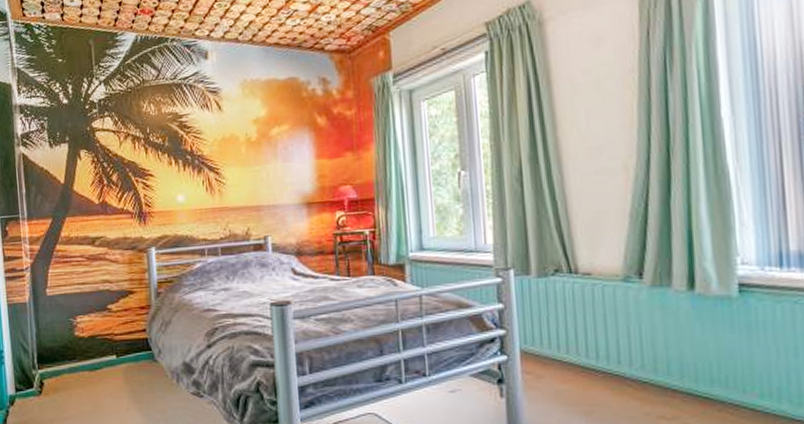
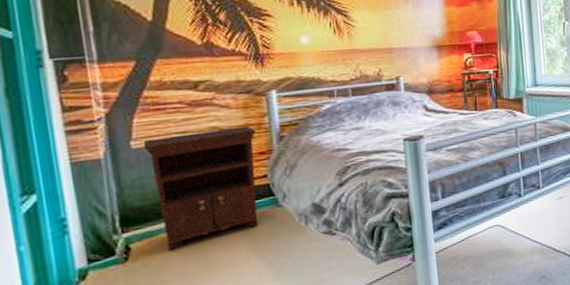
nightstand: none [55,281,139,391] -> present [143,126,259,252]

